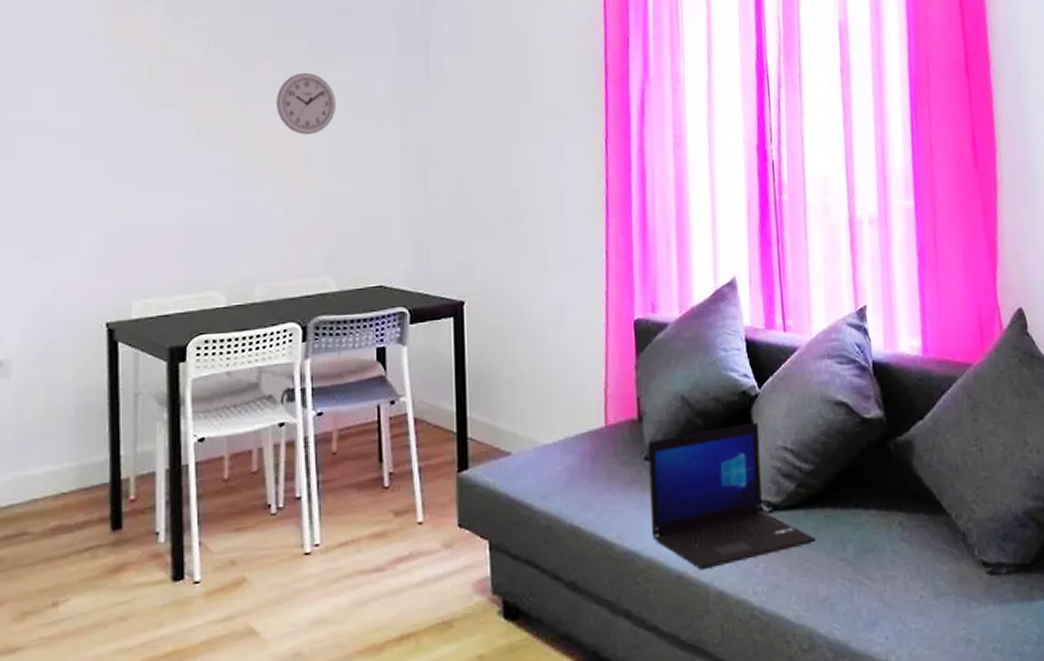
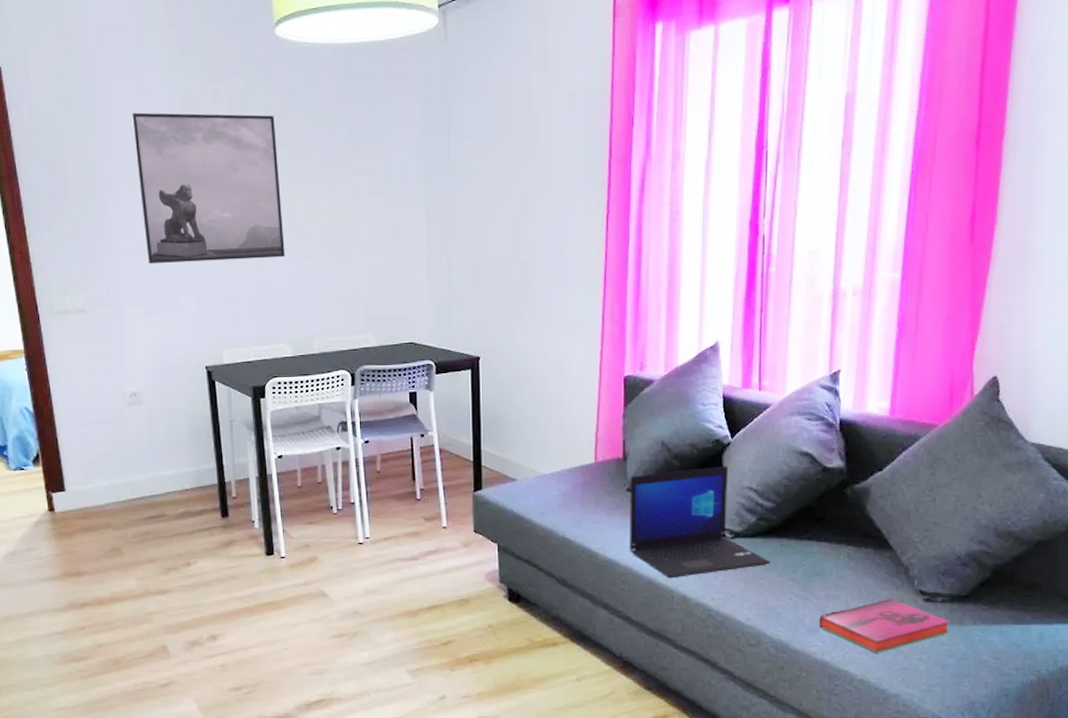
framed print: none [36,15,224,193] -> present [132,112,285,263]
wall clock: present [276,72,336,135] -> none [323,158,372,214]
hardback book: none [877,574,1021,647] -> present [818,598,950,653]

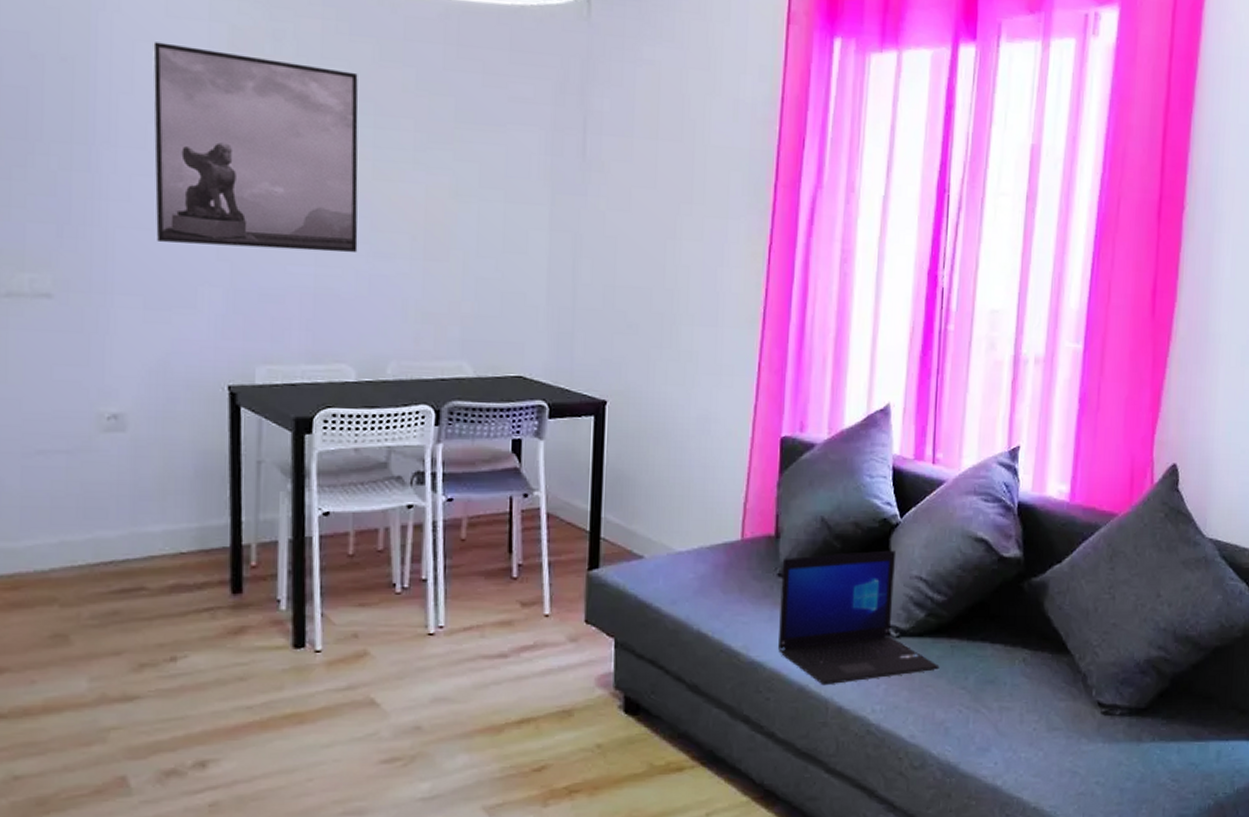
hardback book: present [818,598,950,653] -> none [990,711,1129,776]

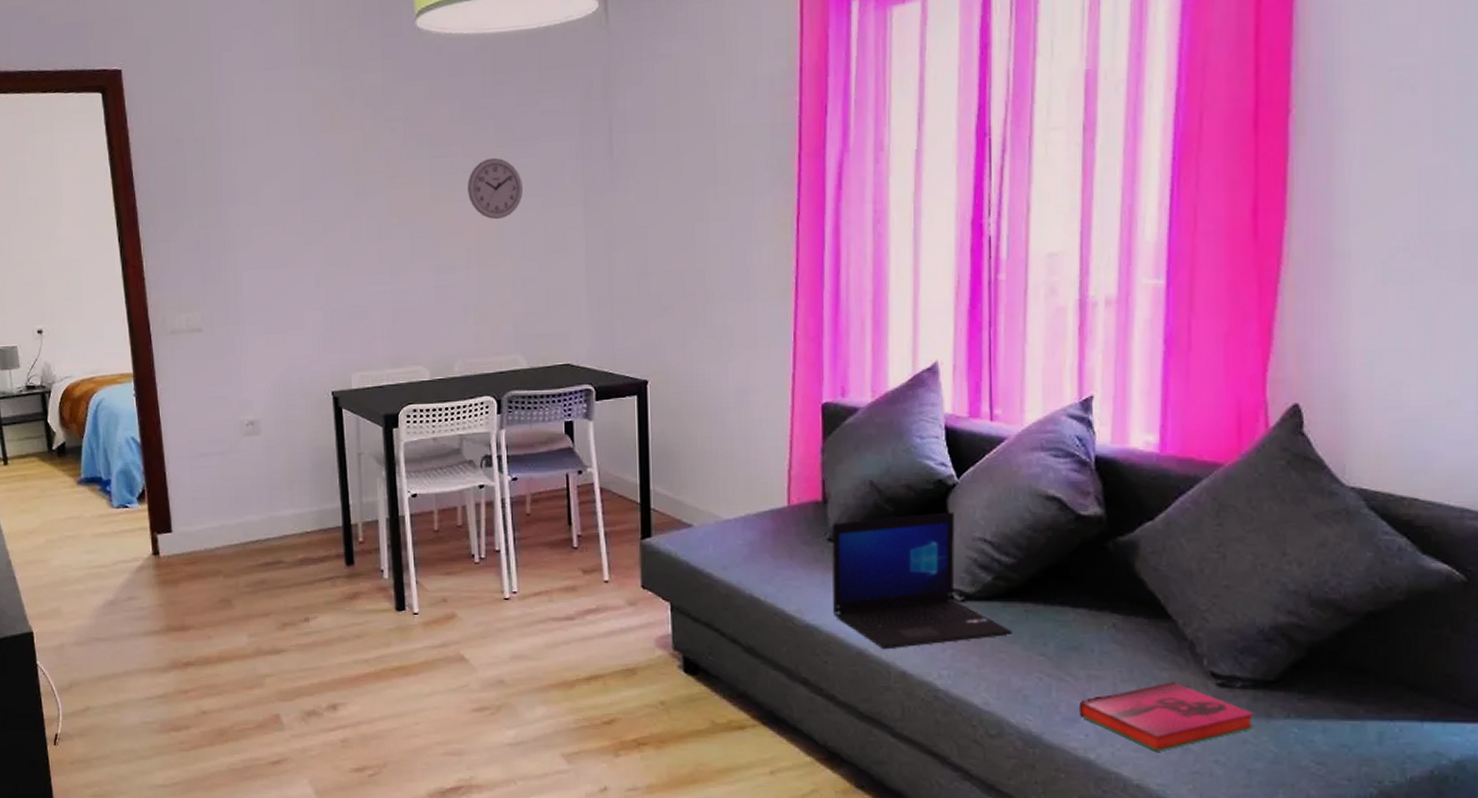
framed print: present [153,42,359,254] -> none [258,112,424,277]
wall clock: none [417,138,482,209] -> present [467,157,523,220]
hardback book: none [990,711,1129,776] -> present [1078,681,1255,752]

